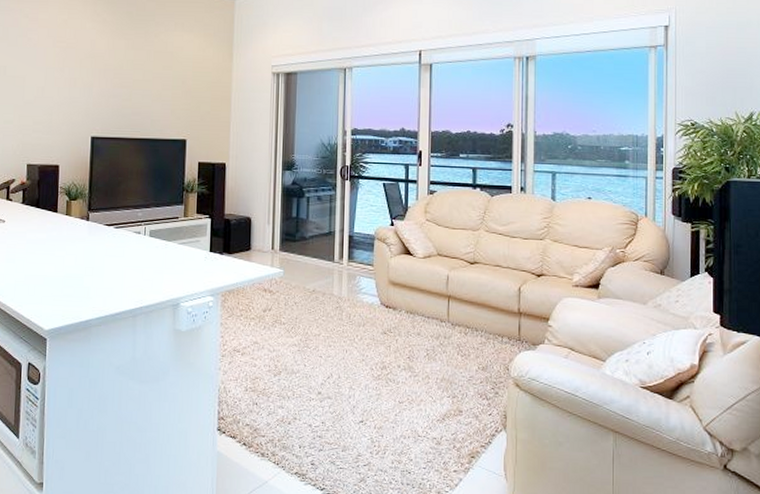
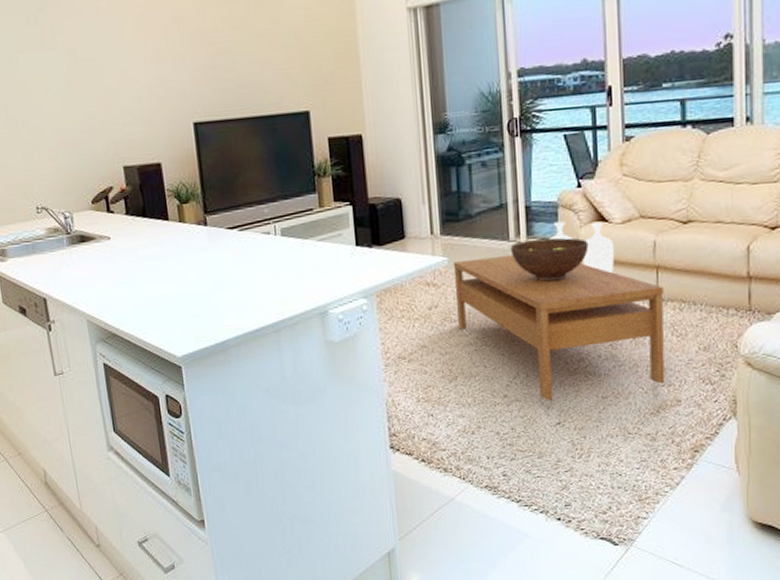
coffee table: none [286,273,453,400] -> present [453,254,665,401]
fruit bowl: none [334,263,396,299] -> present [510,237,589,282]
vase: none [366,251,417,298] -> present [549,221,615,274]

